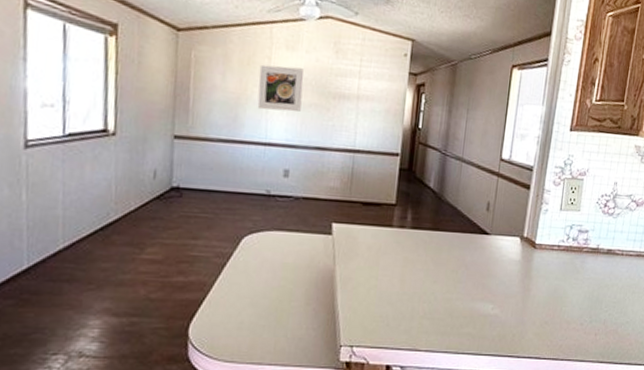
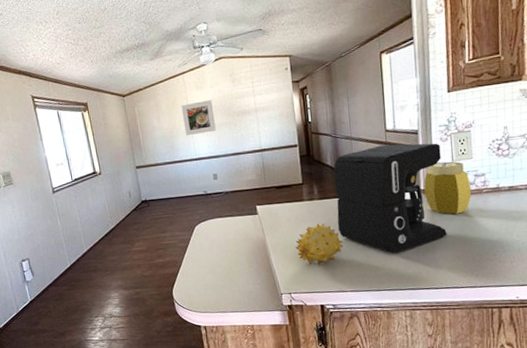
fruit: none [370,259,428,312] -> present [295,223,343,265]
coffee maker: none [426,175,552,309] -> present [333,143,447,253]
jar: none [526,208,573,272] -> present [424,161,472,215]

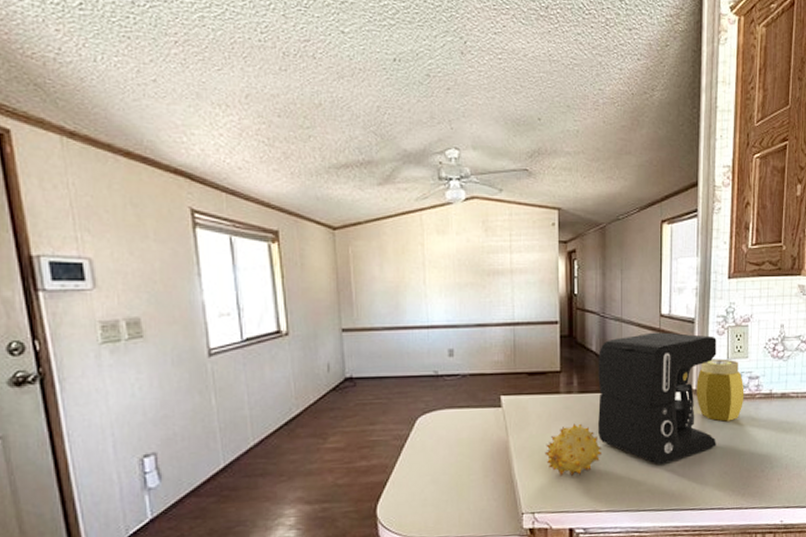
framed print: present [181,100,216,136] -> none [414,250,458,295]

